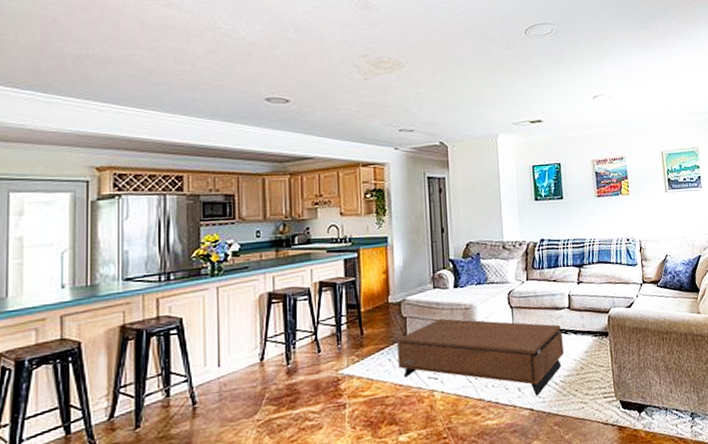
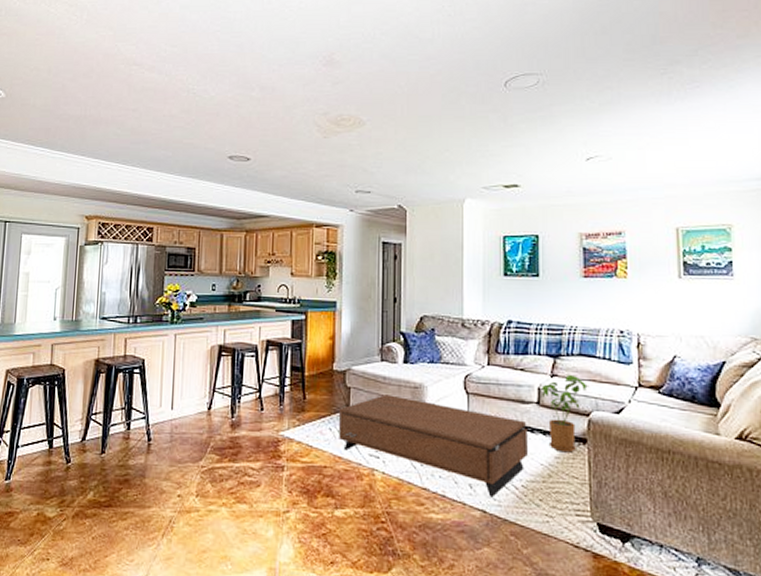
house plant: none [571,279,607,347] -> present [541,374,590,453]

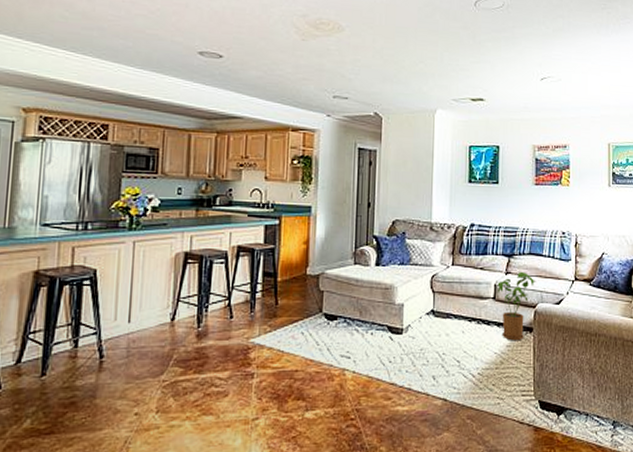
coffee table: present [339,395,528,498] -> none [311,297,484,387]

